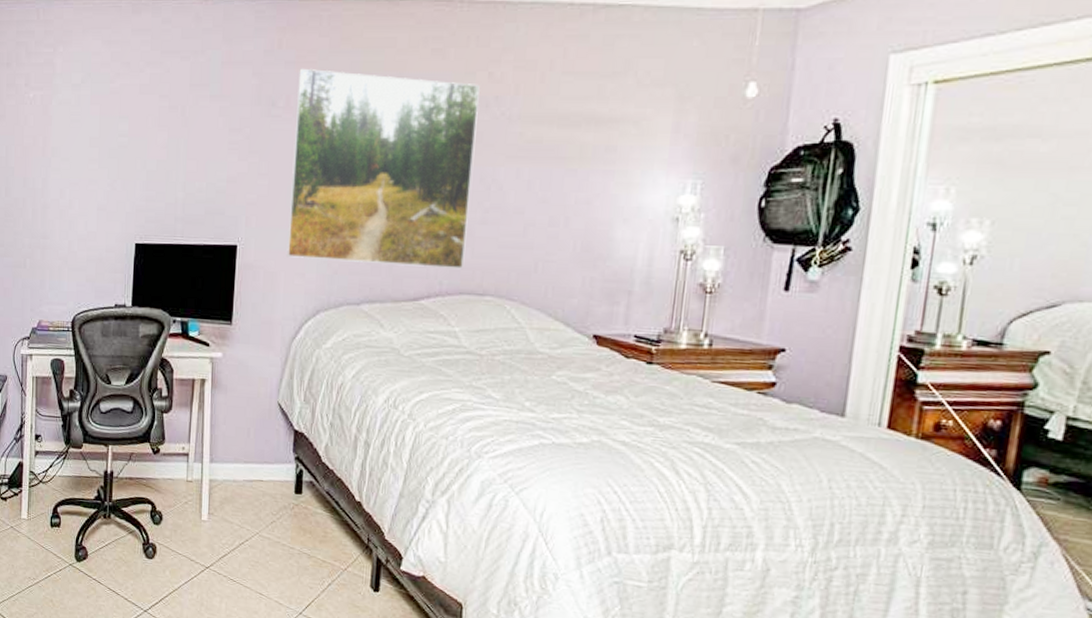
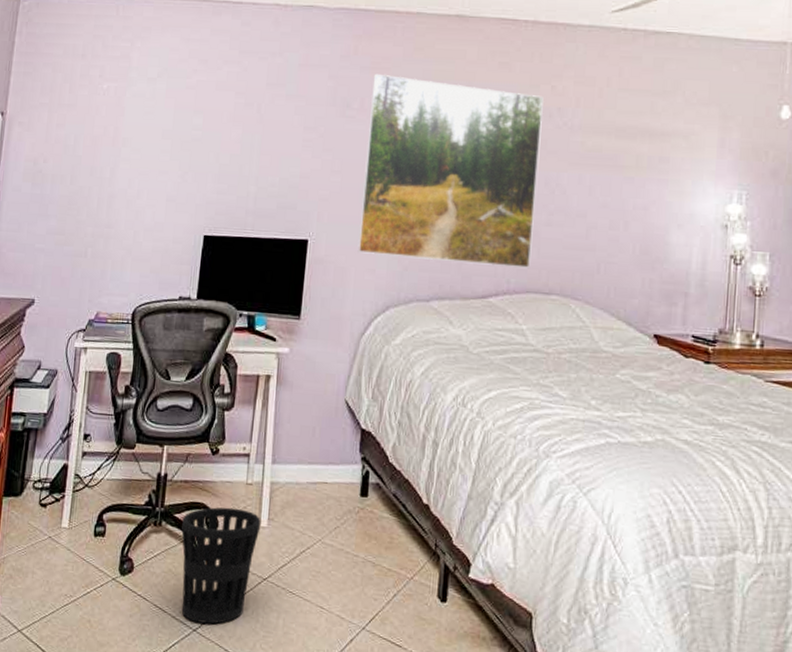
wastebasket: none [129,502,202,606] -> present [181,507,261,624]

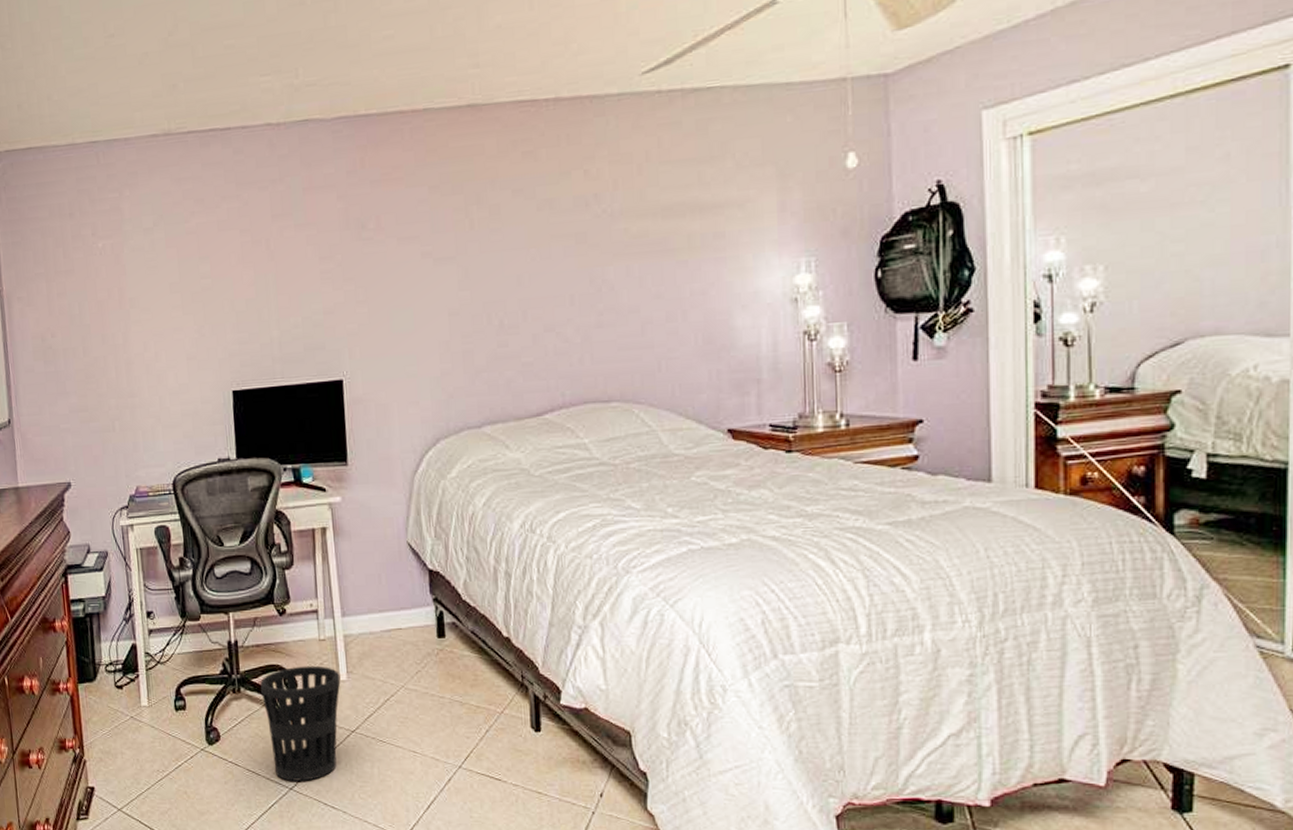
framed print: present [357,73,545,269] -> none [386,183,585,386]

